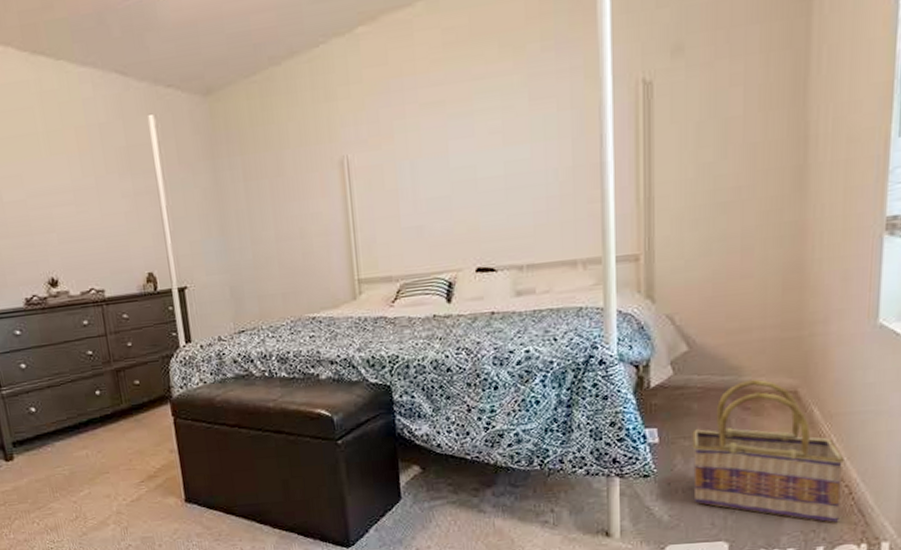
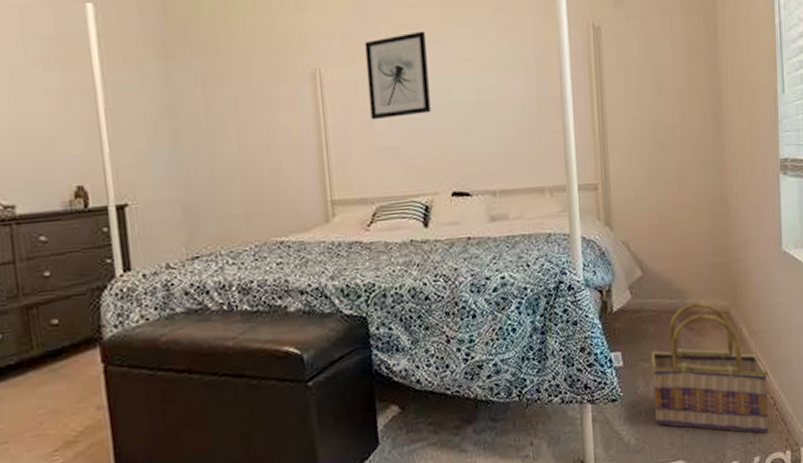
wall art: none [390,107,456,202] -> present [364,31,431,120]

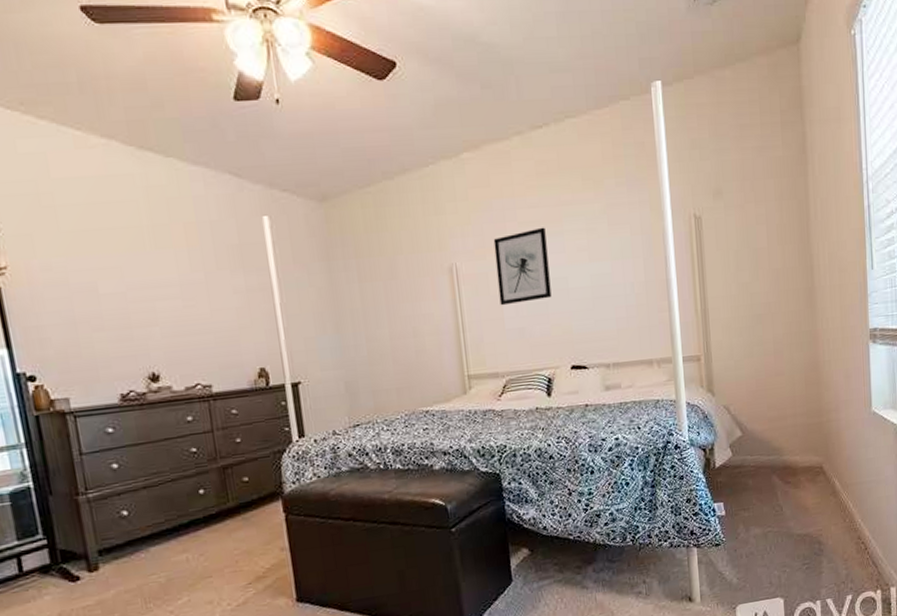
basket: present [650,301,769,433] -> none [750,457,860,575]

